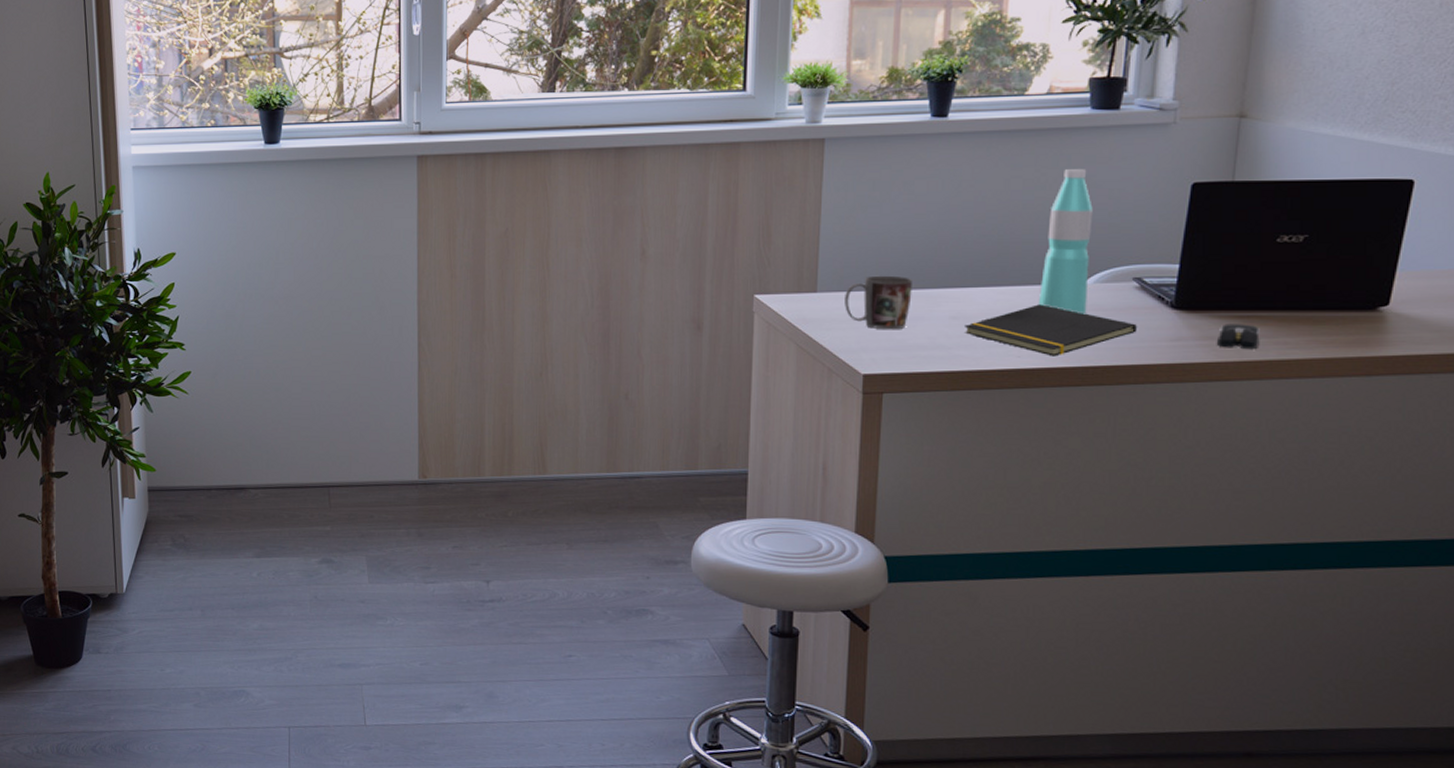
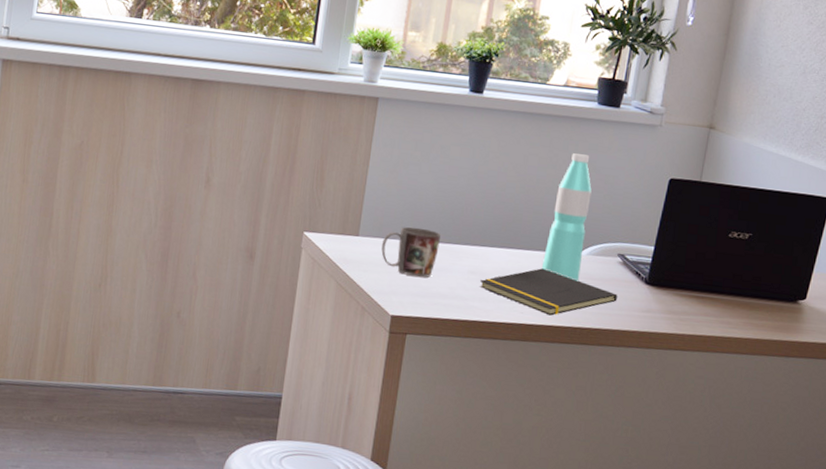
computer mouse: present [1218,324,1260,350] -> none [678,301,711,326]

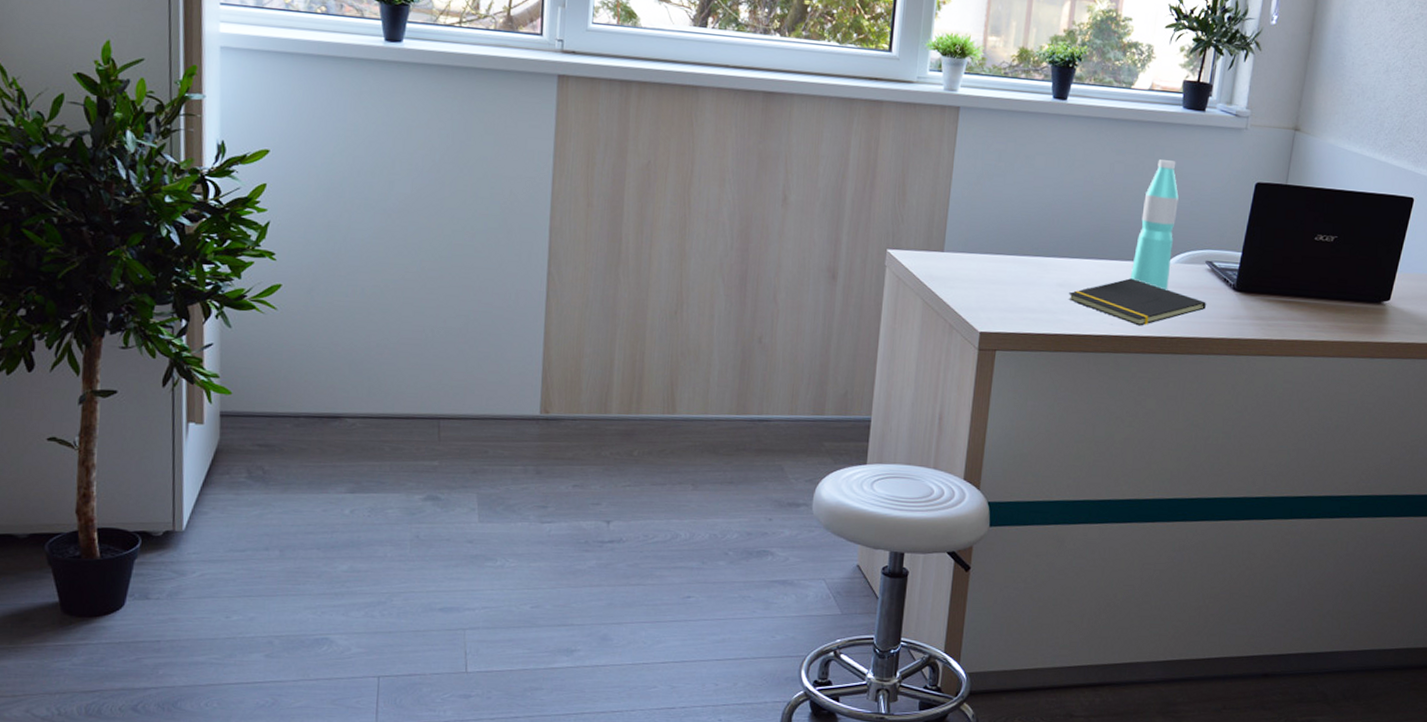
mug: present [381,226,440,278] -> none [968,240,1027,293]

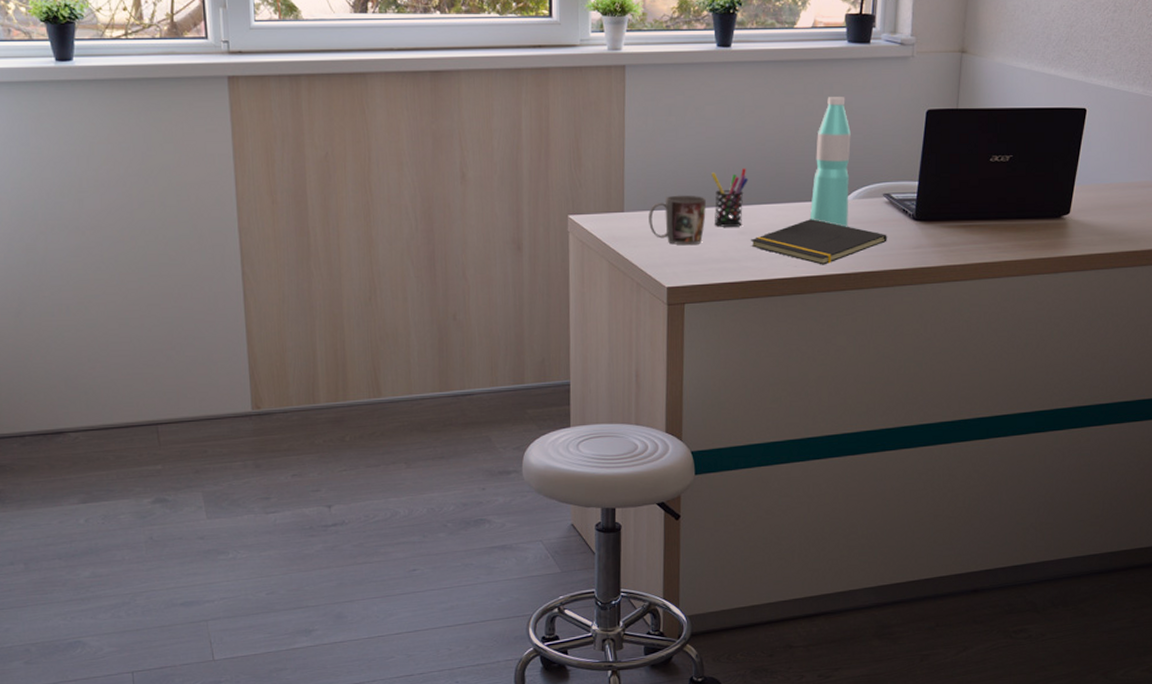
mug: none [968,240,1027,293] -> present [649,195,706,246]
pen holder: none [1033,221,1072,279] -> present [711,168,749,227]

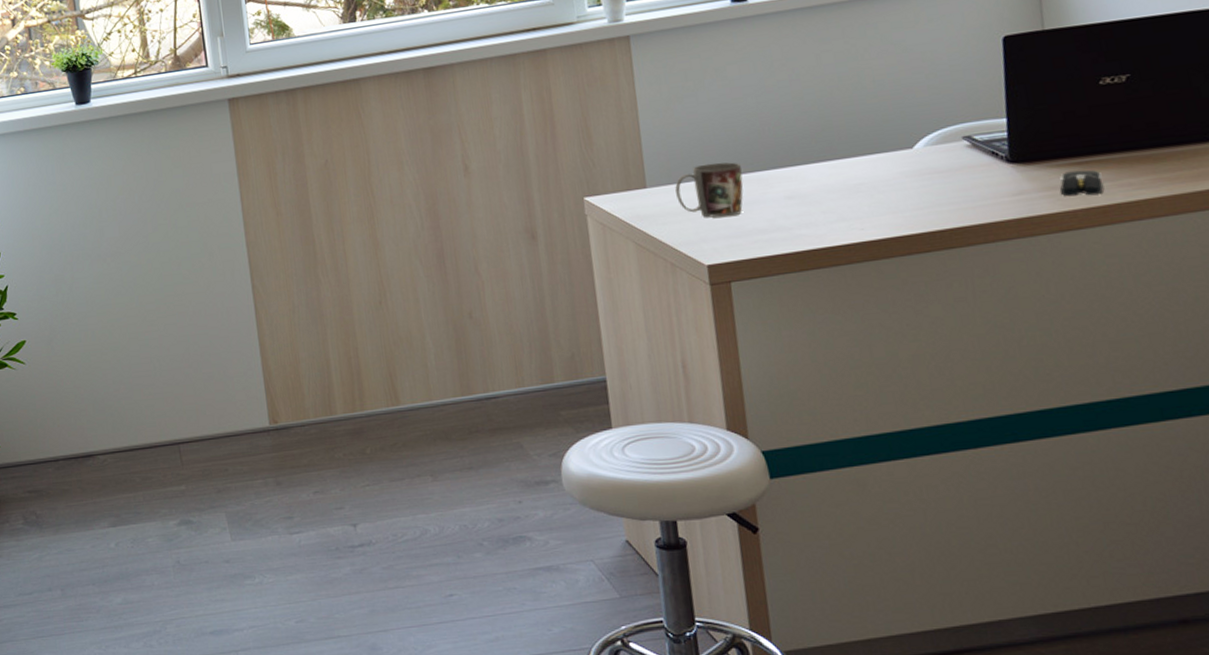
pen holder: present [711,168,749,227] -> none [743,126,789,194]
notepad: present [751,219,887,265] -> none [802,173,977,225]
water bottle: present [809,97,851,227] -> none [866,35,923,179]
computer mouse: none [948,232,979,254] -> present [1060,169,1105,197]

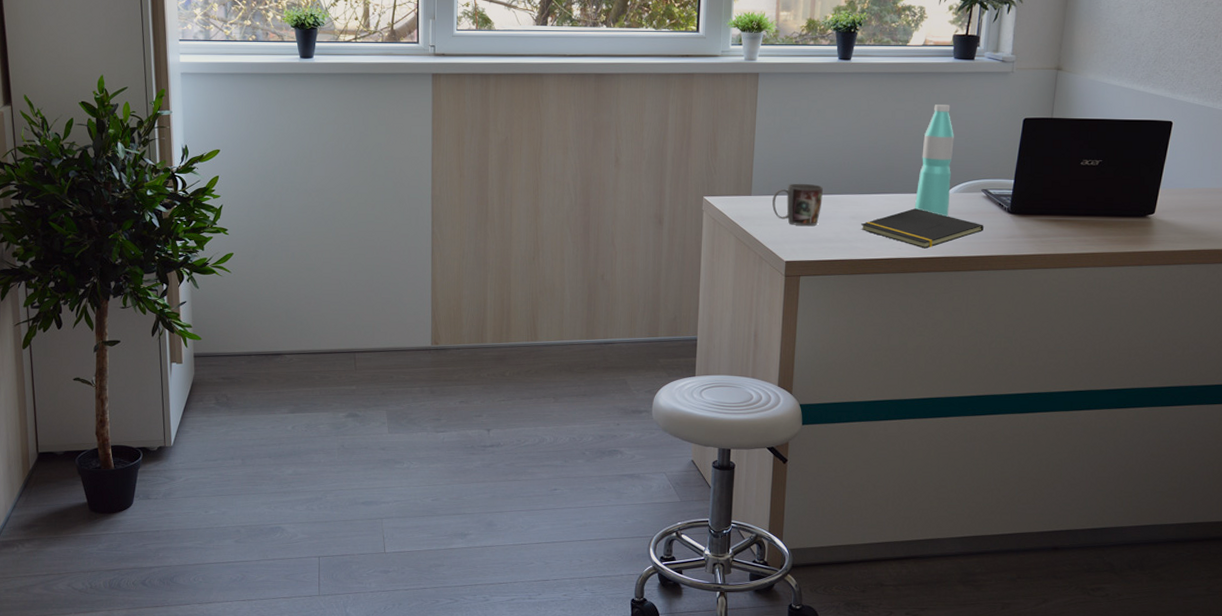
notepad: none [802,173,977,225] -> present [861,208,984,249]
water bottle: none [866,35,923,179] -> present [914,104,954,217]
computer mouse: present [1060,169,1105,197] -> none [1039,225,1068,245]

